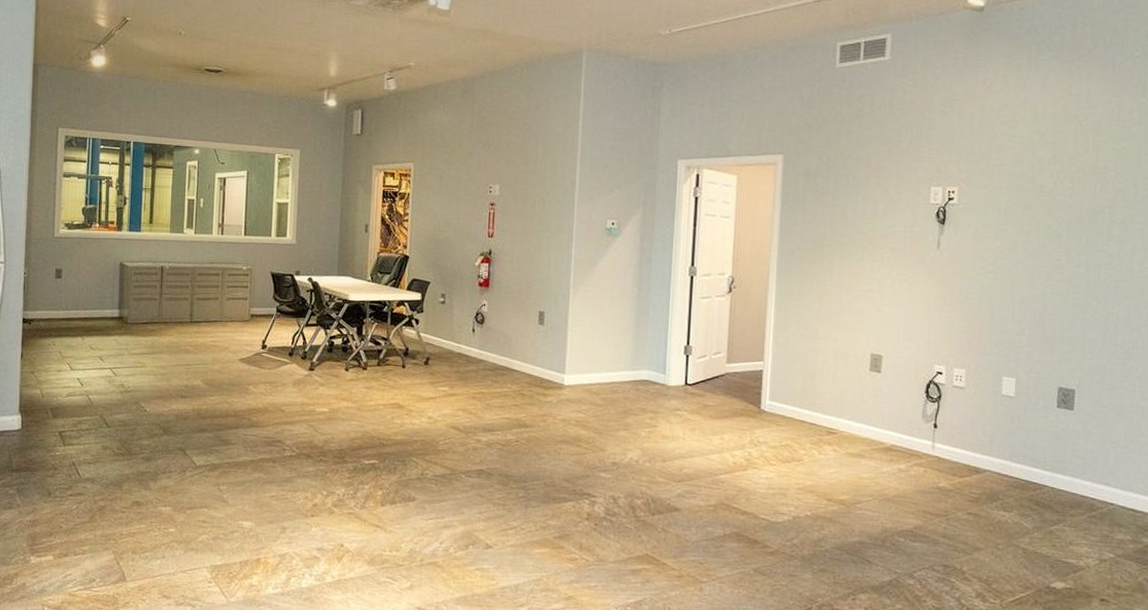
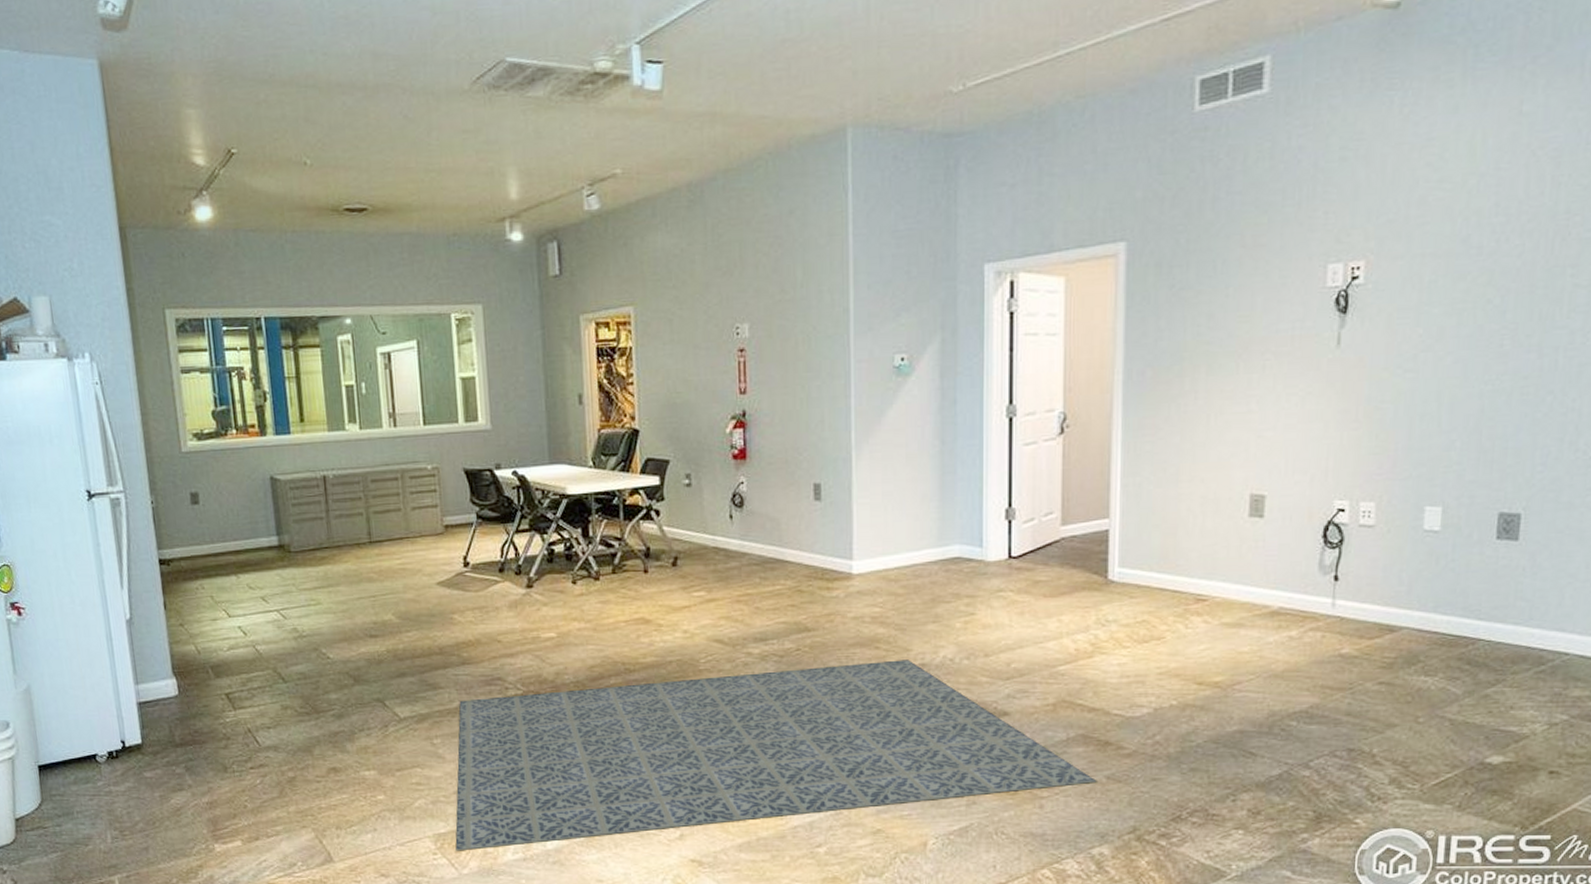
area rug: none [227,456,746,582] -> present [455,659,1097,851]

